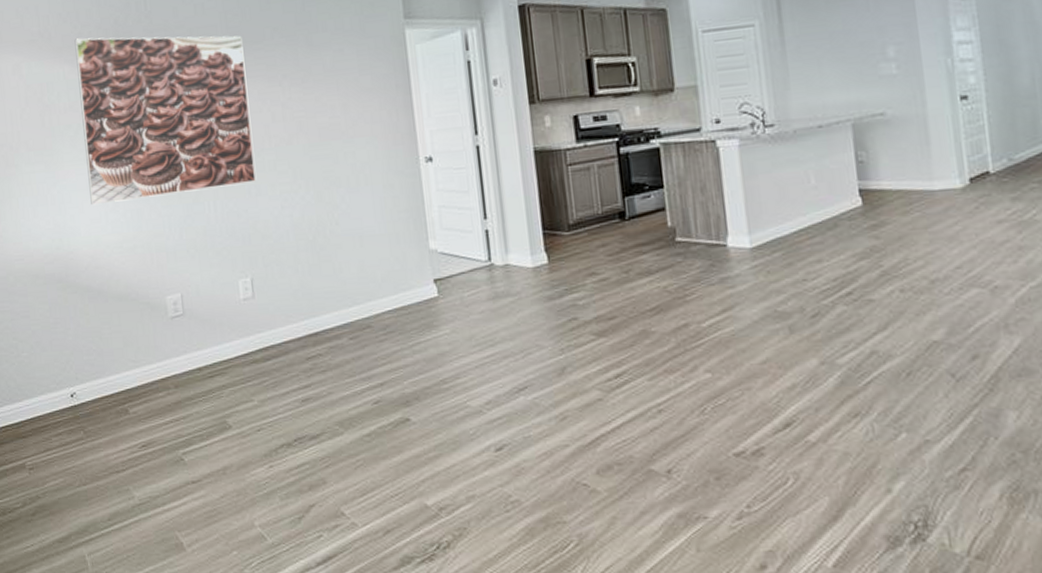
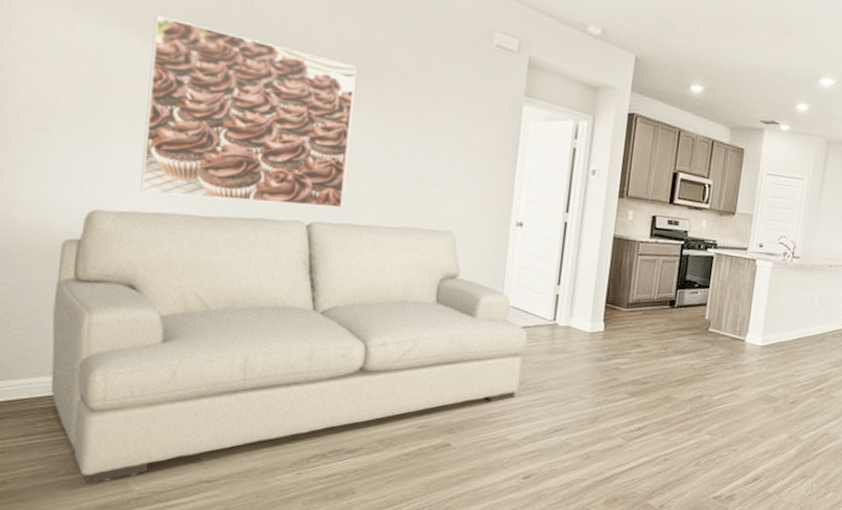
sofa: none [42,182,468,493] -> present [50,209,528,484]

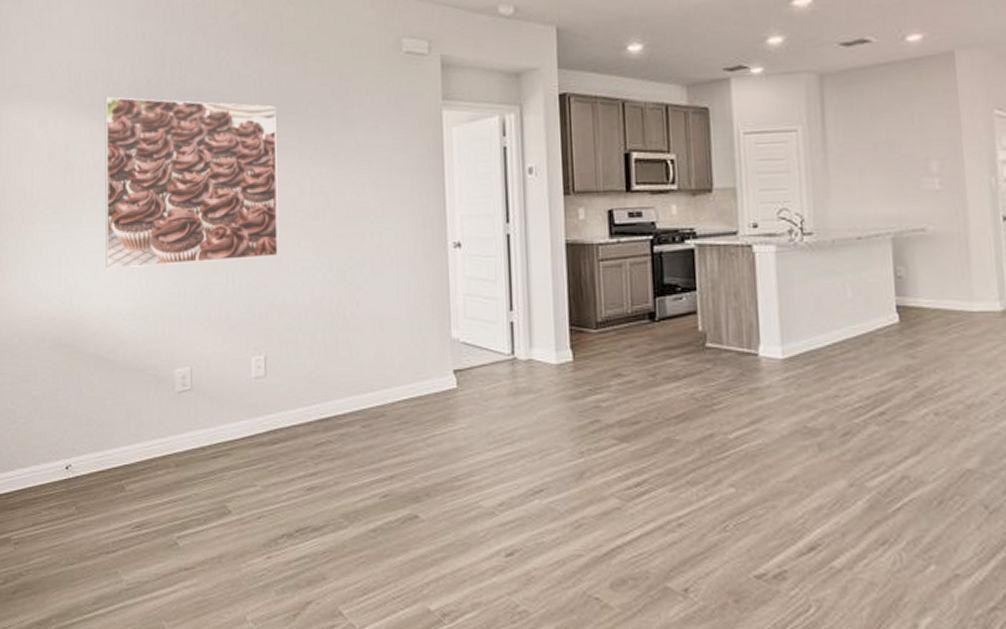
sofa: present [50,209,528,484] -> none [47,263,487,574]

